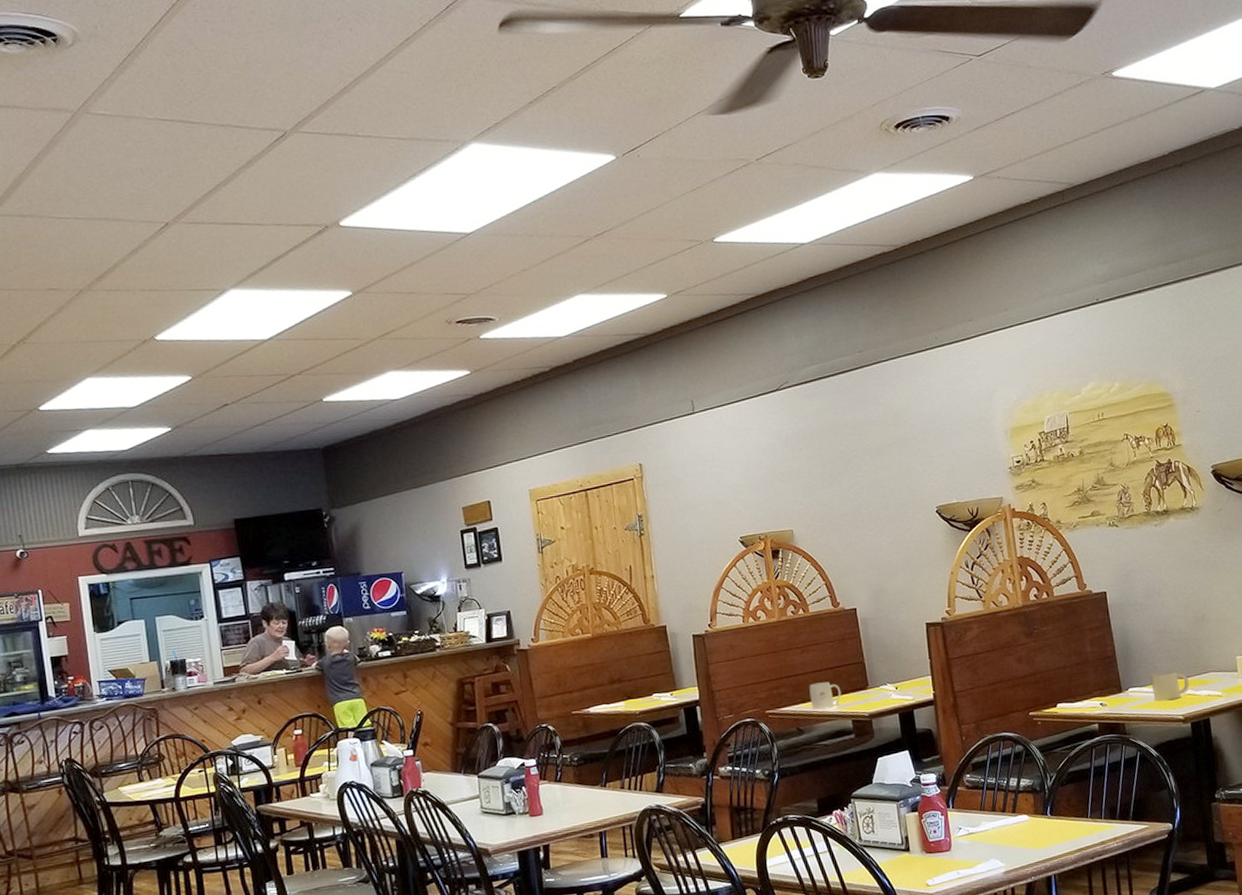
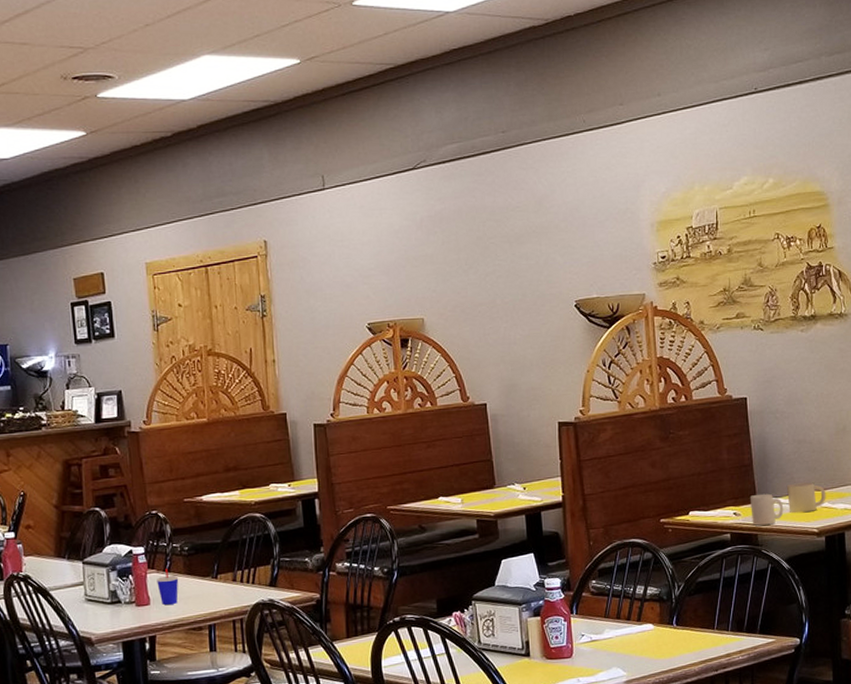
beverage cup: none [548,779,570,814] -> present [156,569,179,605]
mug: present [809,682,841,710] -> none [434,479,467,507]
cup: none [1114,683,1149,715] -> present [749,493,784,526]

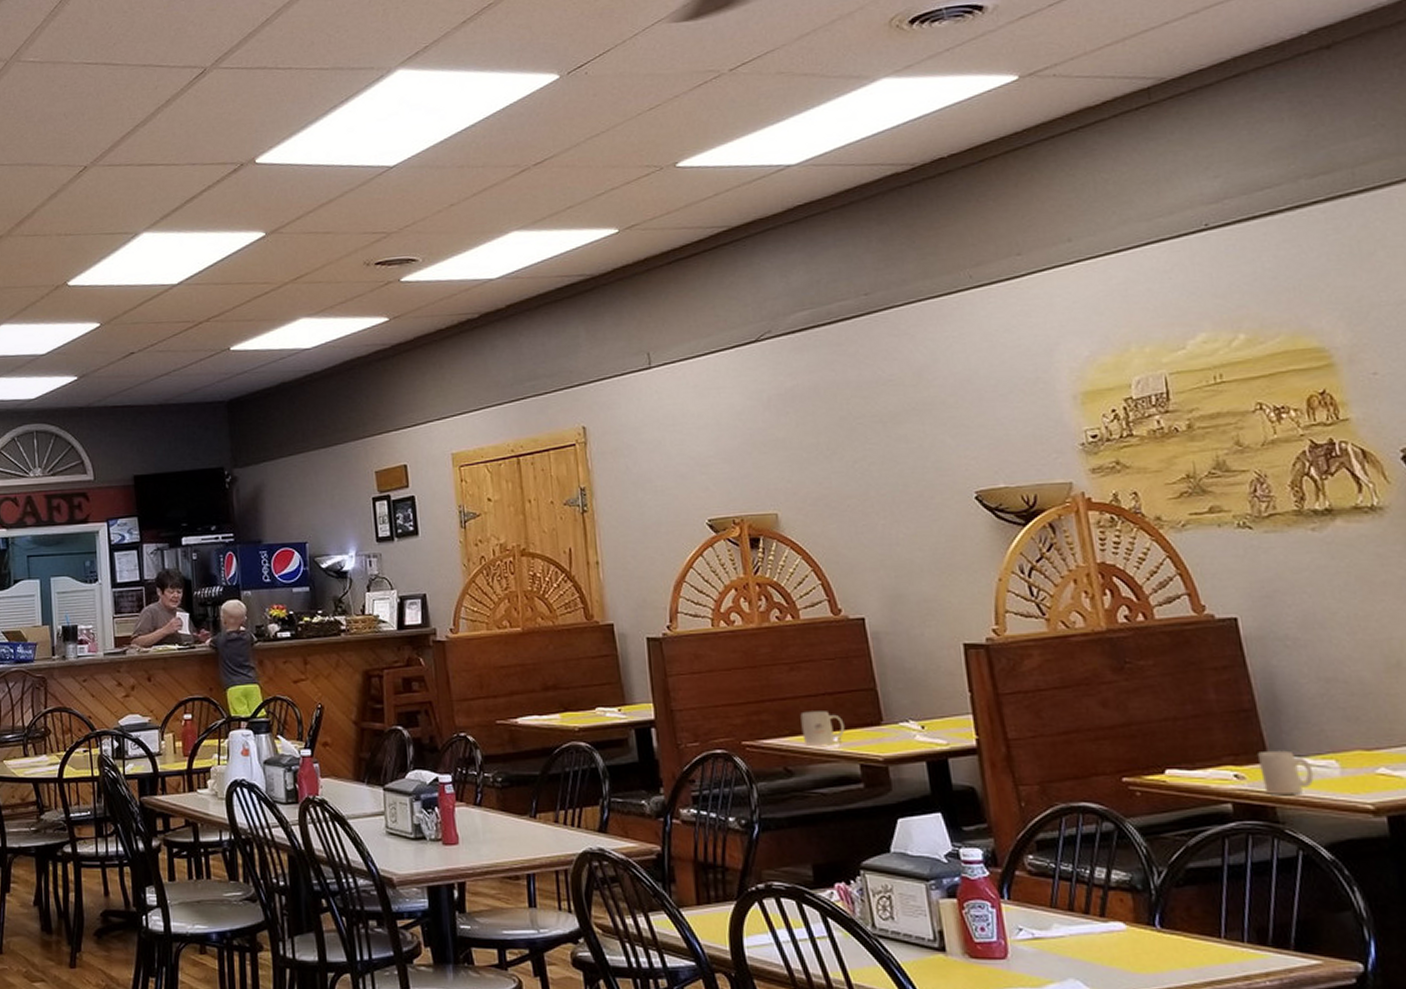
beverage cup: present [156,569,179,605] -> none [466,802,492,845]
mug: none [434,479,467,507] -> present [800,711,845,746]
mug: present [786,482,826,513] -> none [1314,738,1382,781]

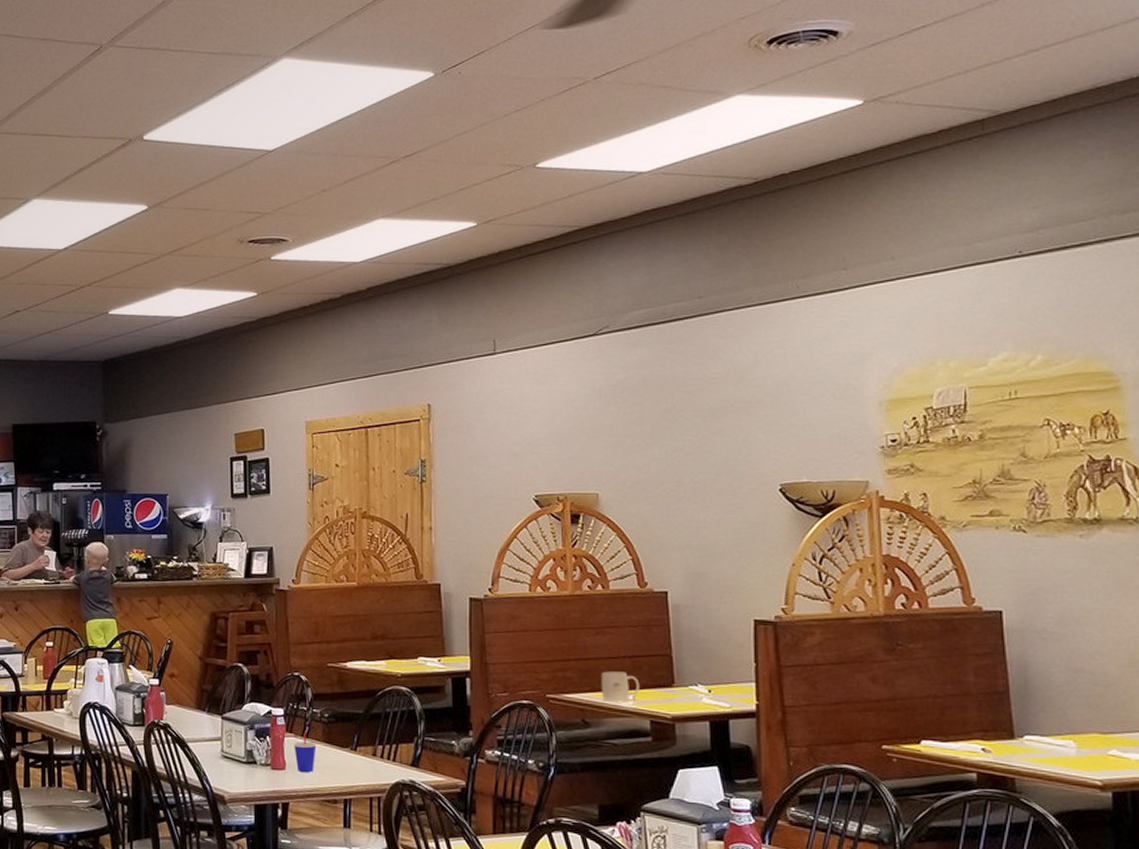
beverage cup: none [466,802,492,845] -> present [294,734,317,772]
cup: present [1256,750,1314,794] -> none [1004,729,1053,769]

